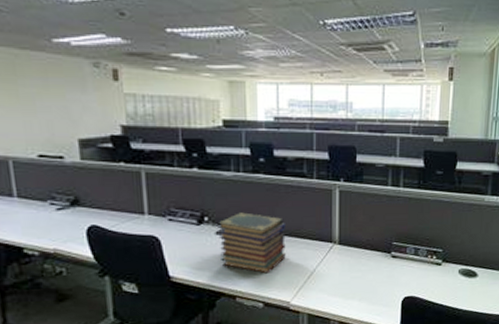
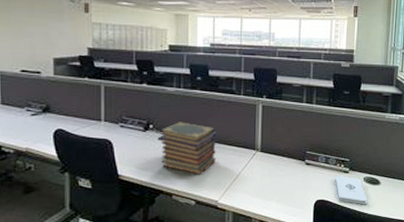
notepad: none [426,269,462,301] -> present [335,176,367,205]

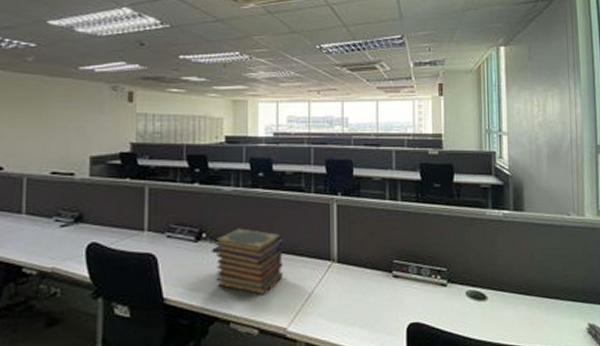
notepad: present [335,176,367,205] -> none [431,290,473,328]

